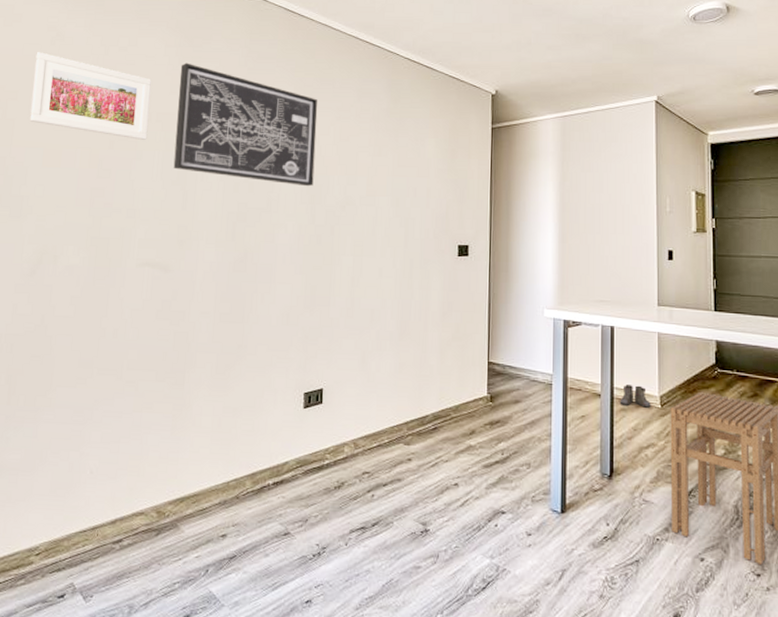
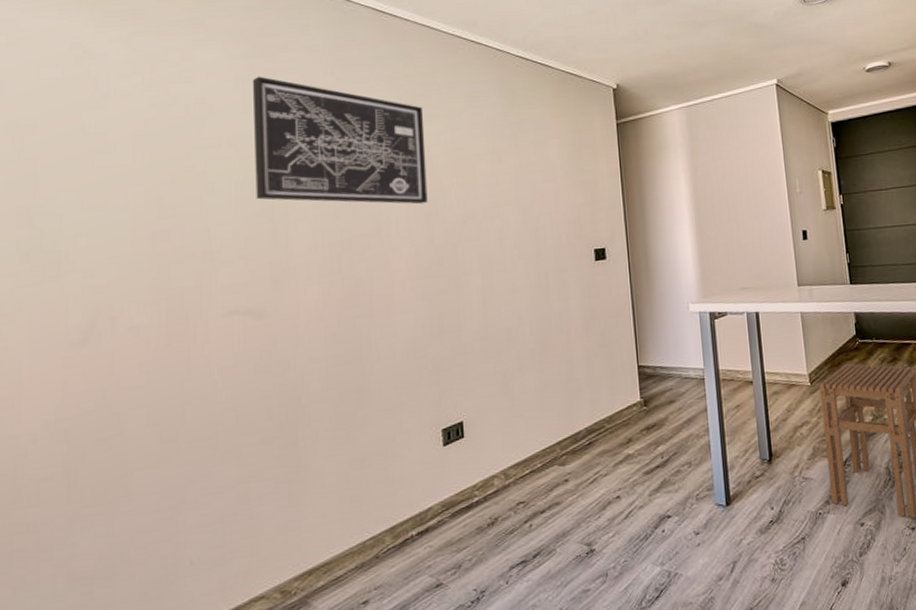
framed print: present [30,52,151,140] -> none [57,75,219,170]
boots: present [619,385,651,408] -> none [771,366,801,389]

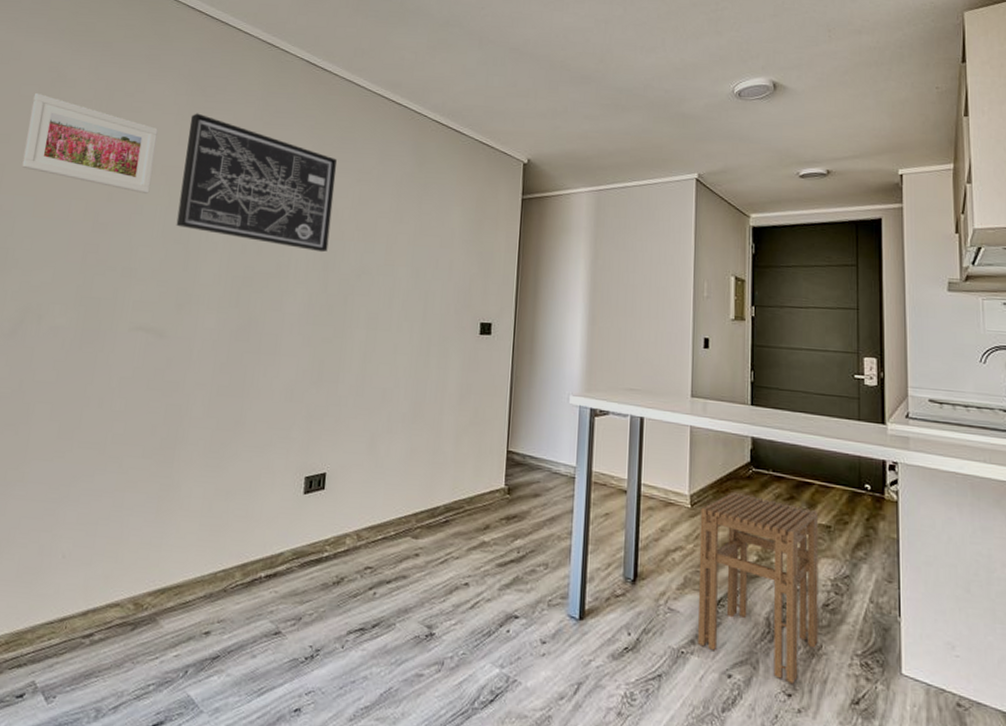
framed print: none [57,75,219,170] -> present [21,93,158,193]

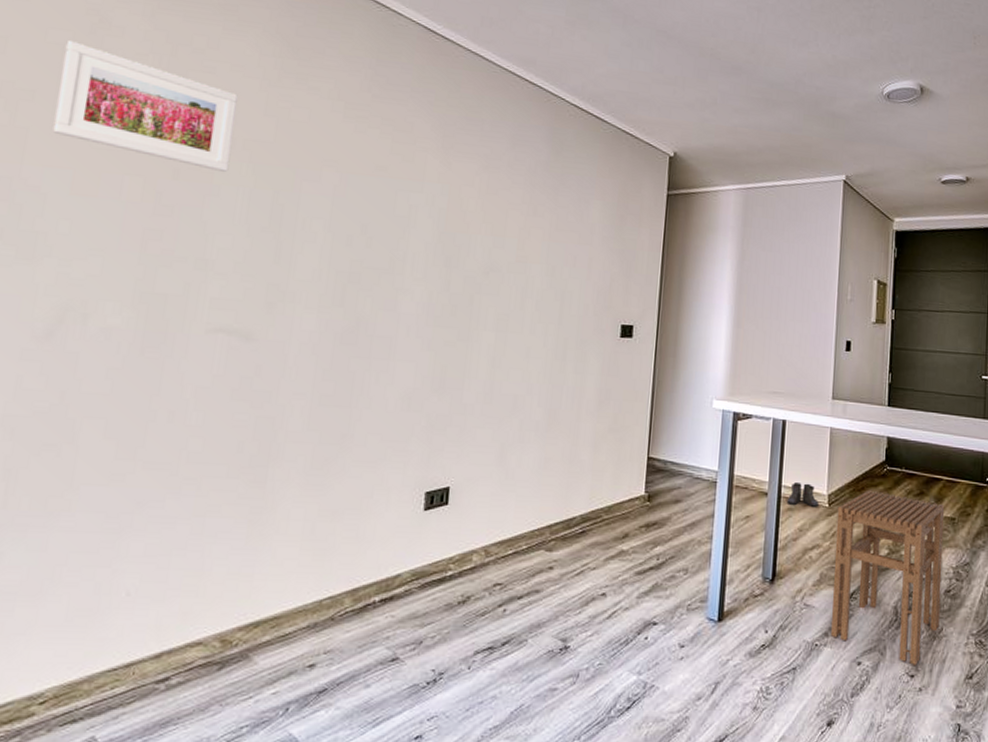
wall art: present [176,113,337,253] -> none [264,79,461,247]
boots: none [647,481,680,508] -> present [786,483,819,507]

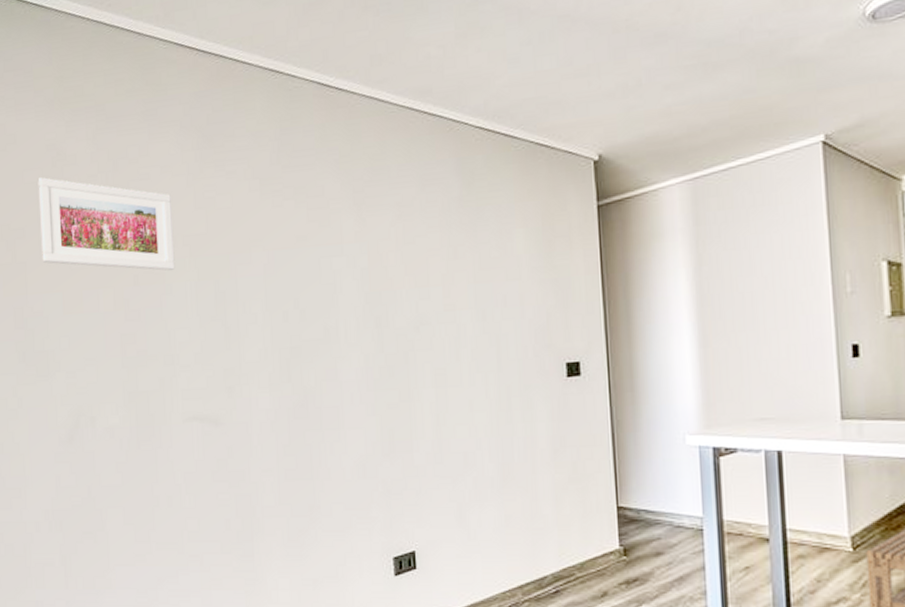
boots: present [786,483,819,507] -> none [795,524,839,552]

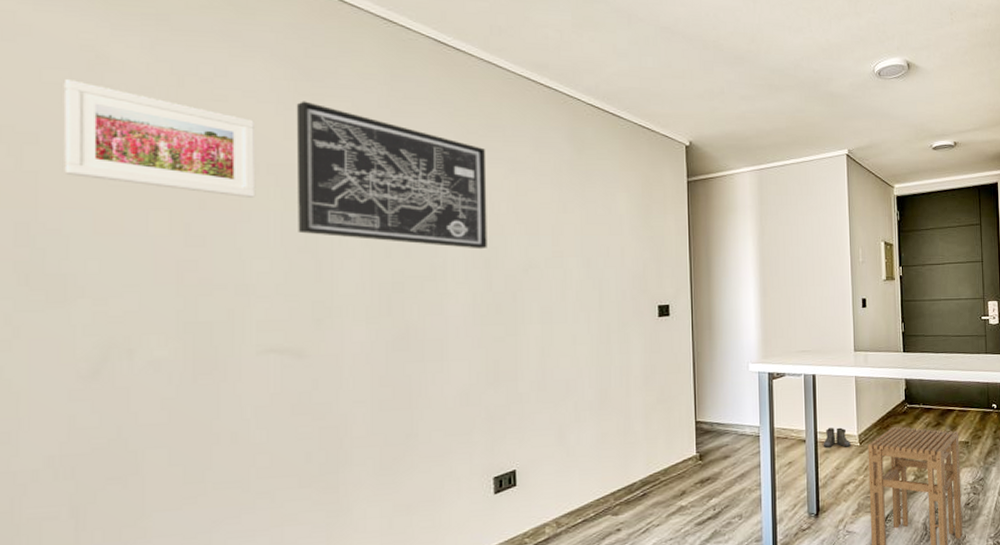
wall art: none [202,168,377,307] -> present [296,101,487,250]
boots: none [795,524,839,552] -> present [823,427,851,448]

